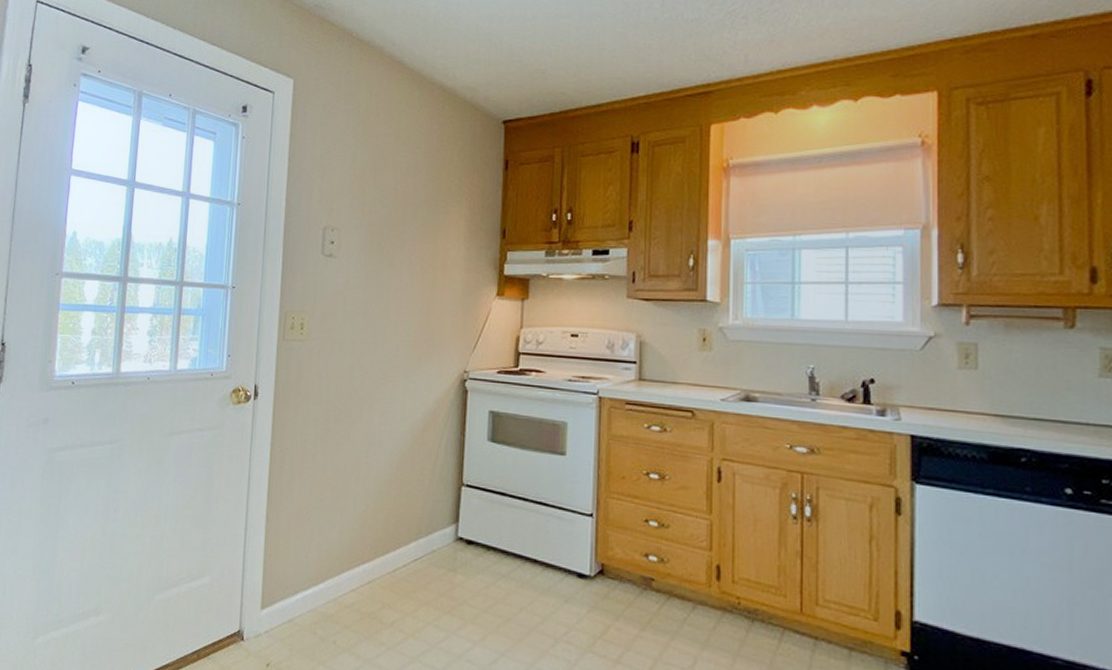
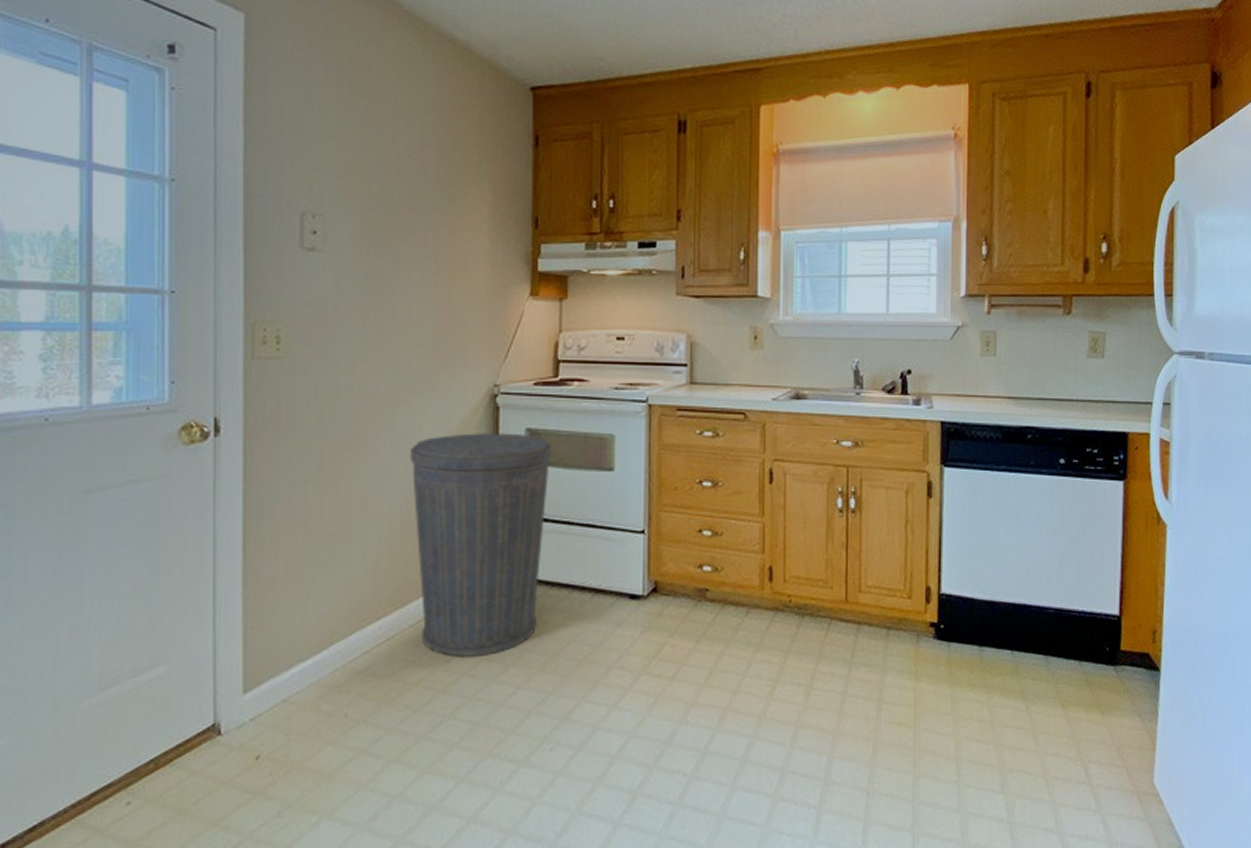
trash can: none [393,411,511,610] -> present [409,433,552,657]

